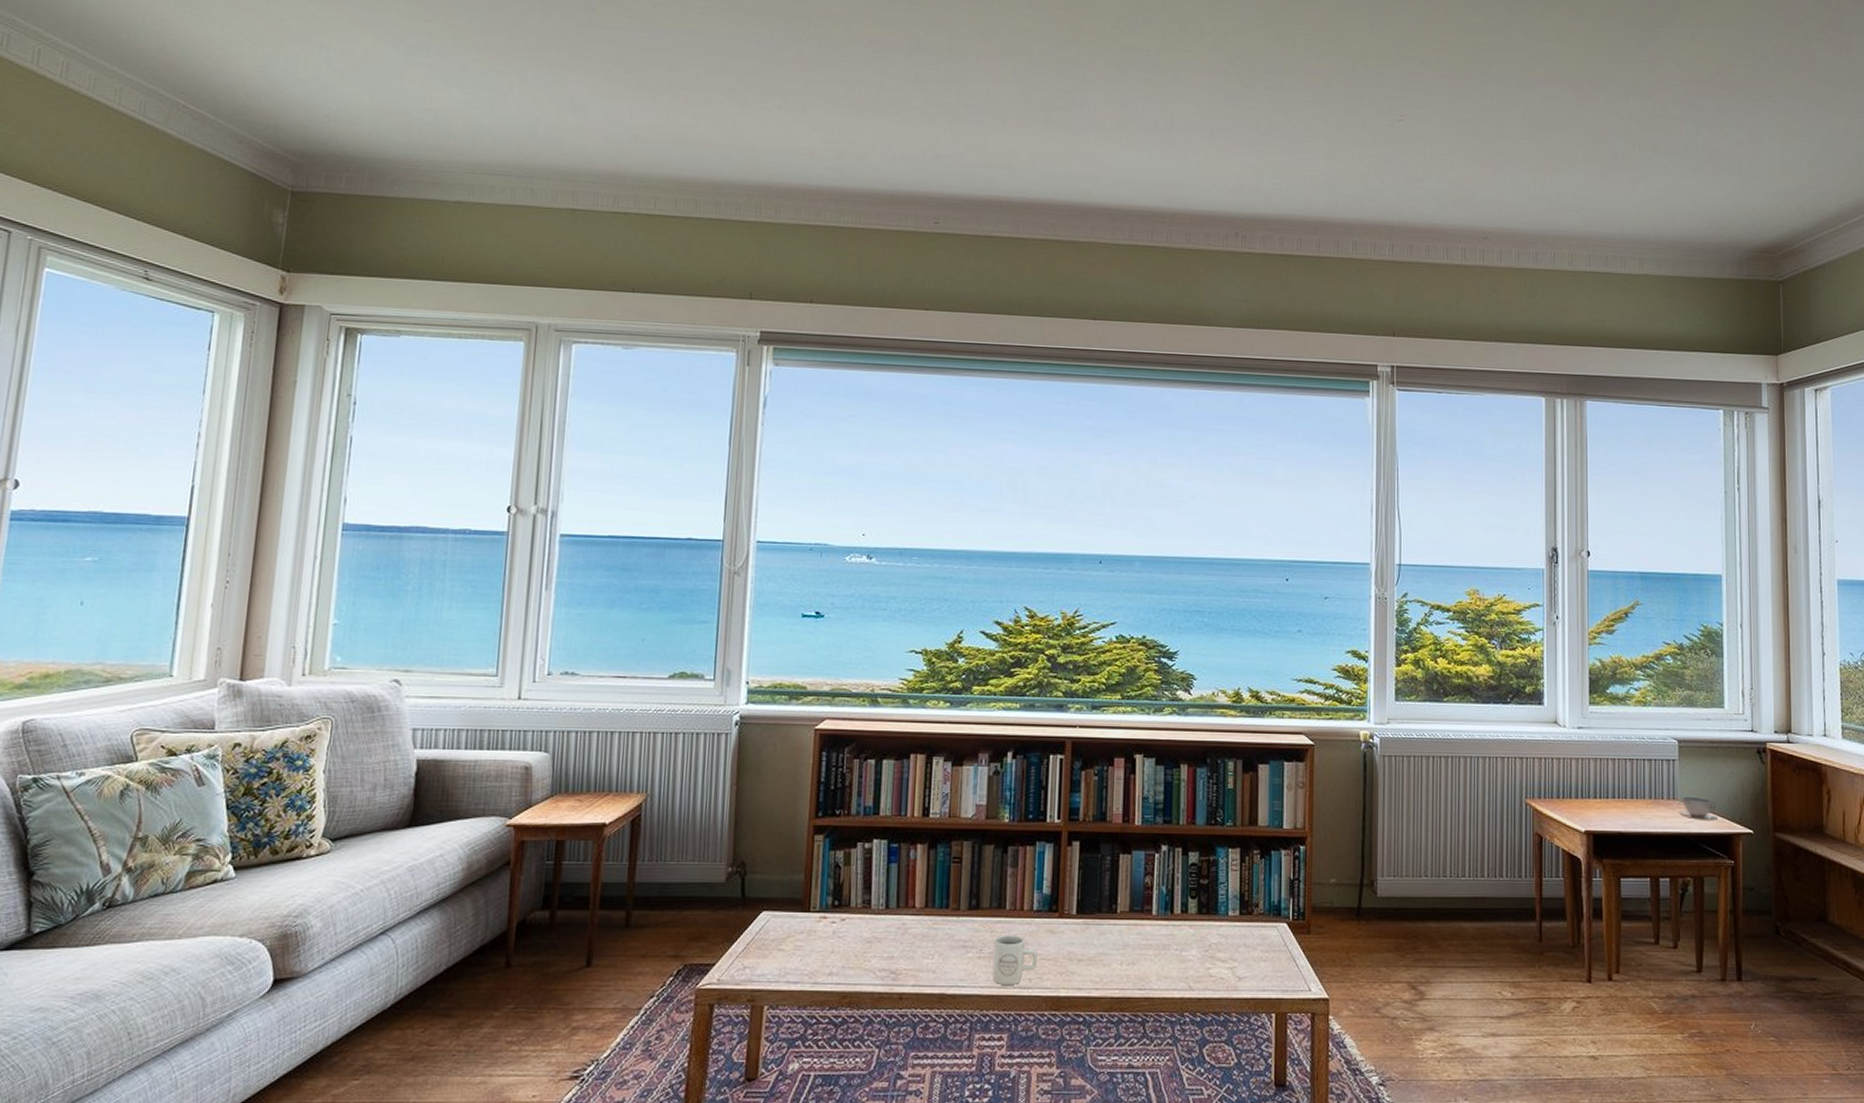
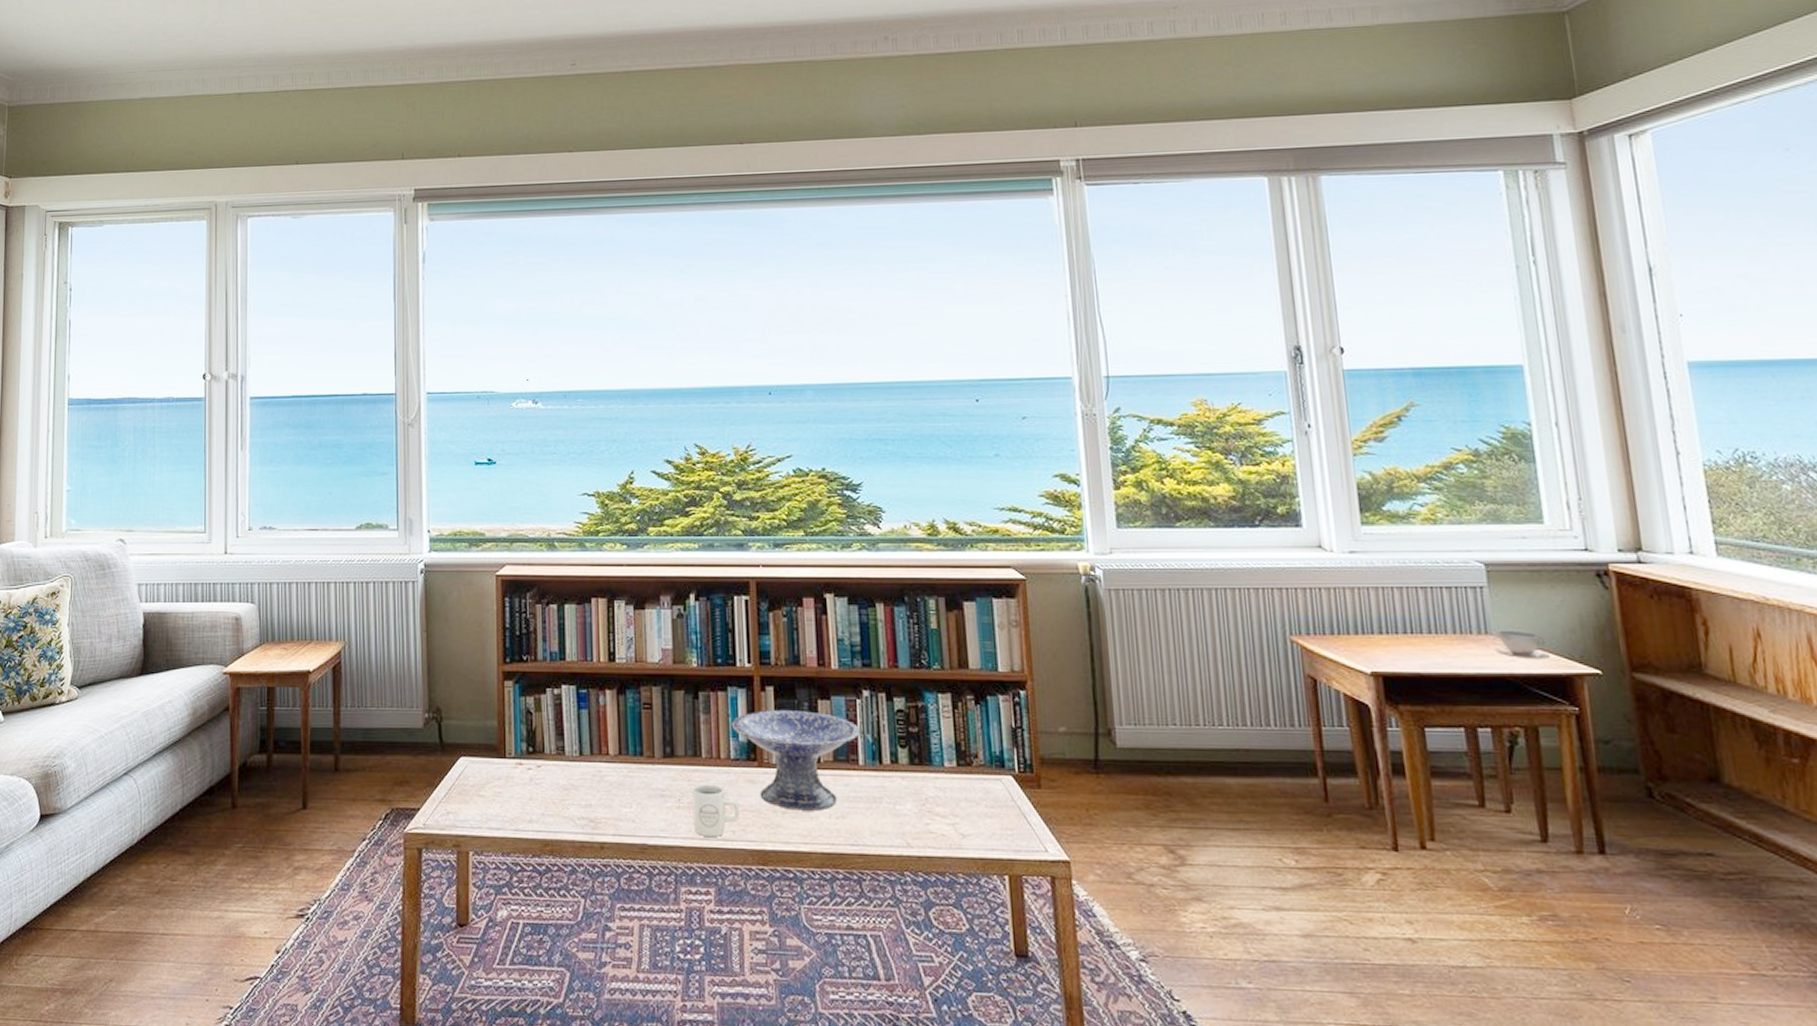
decorative bowl: none [1036,863,1156,958] -> present [731,709,860,811]

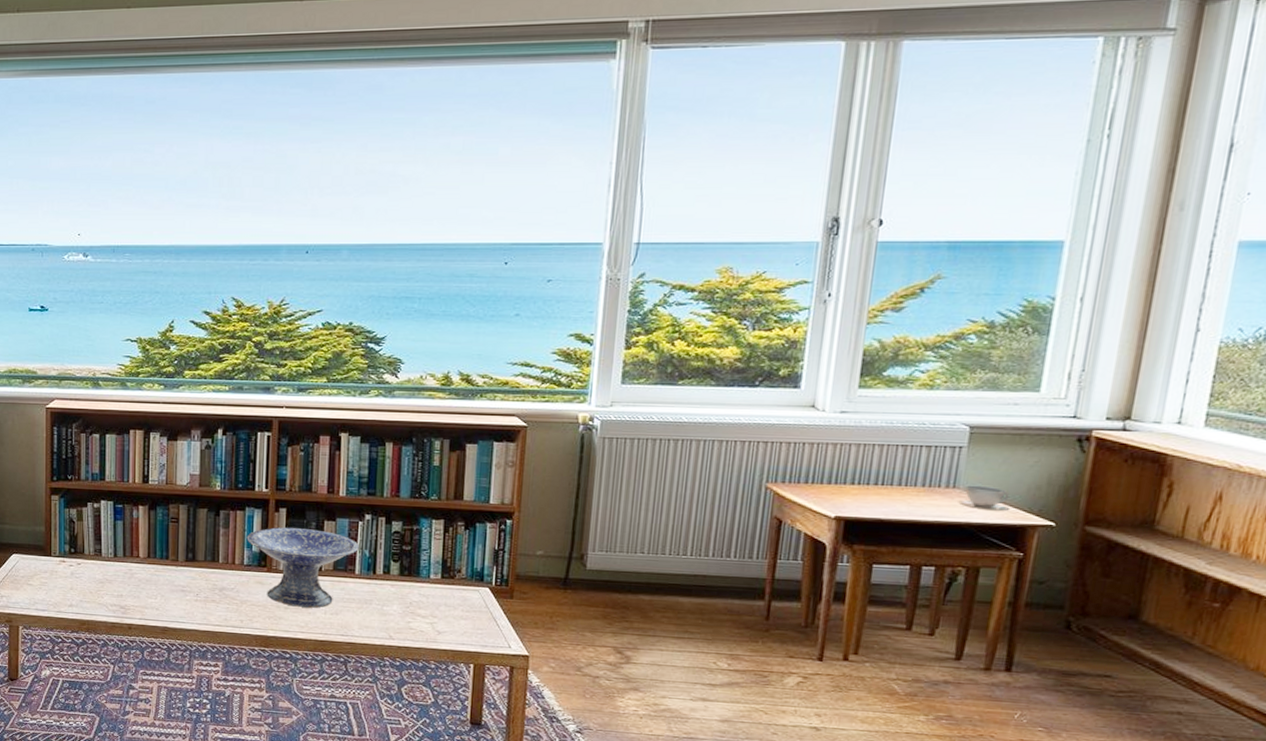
mug: present [692,784,740,838] -> none [207,583,248,625]

